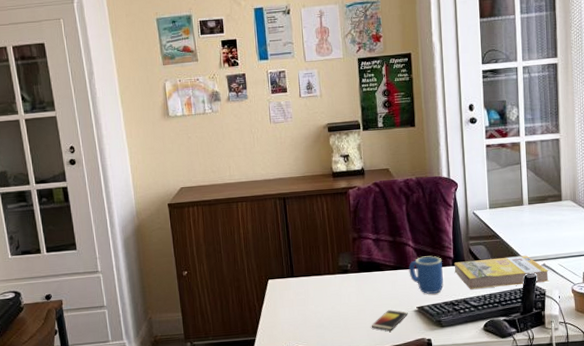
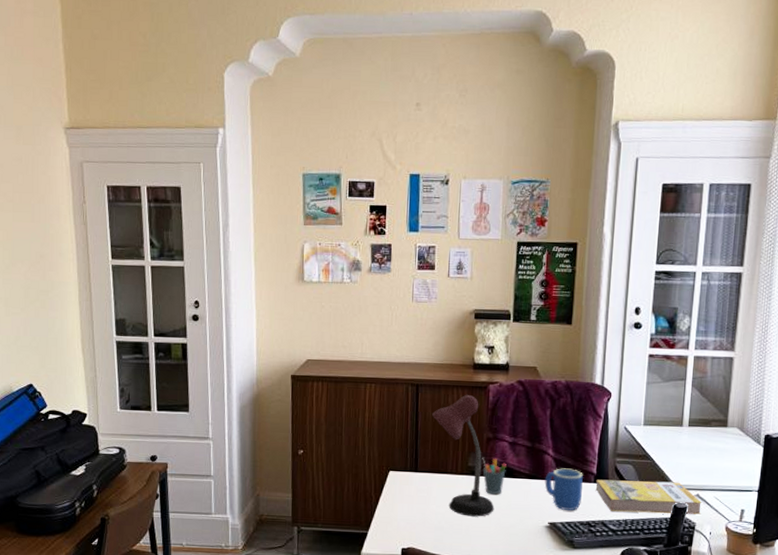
desk lamp: none [301,201,367,312] -> present [432,394,495,517]
pen holder: none [350,255,374,289] -> present [482,457,507,495]
smartphone: present [371,309,408,332] -> none [495,521,538,545]

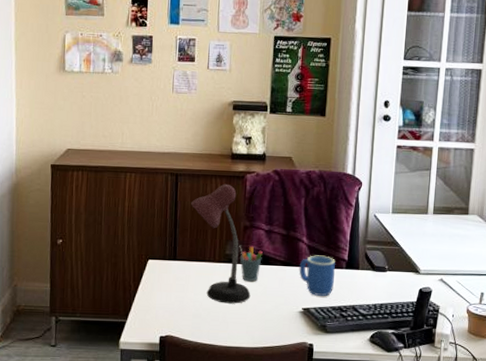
book: present [595,479,702,515] -> none [347,265,445,298]

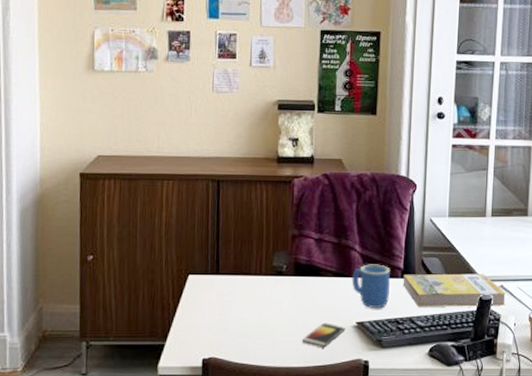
desk lamp: present [191,183,251,304] -> none [234,189,301,320]
pen holder: present [239,245,263,282] -> none [287,256,313,295]
smartphone: none [251,307,292,331] -> present [302,322,346,348]
book: none [347,265,445,298] -> present [403,273,506,307]

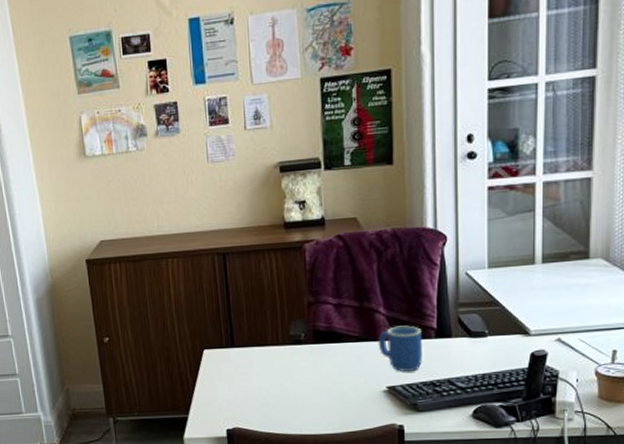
smartphone: present [302,322,346,348] -> none [328,388,375,415]
book: present [403,273,506,307] -> none [437,327,564,367]

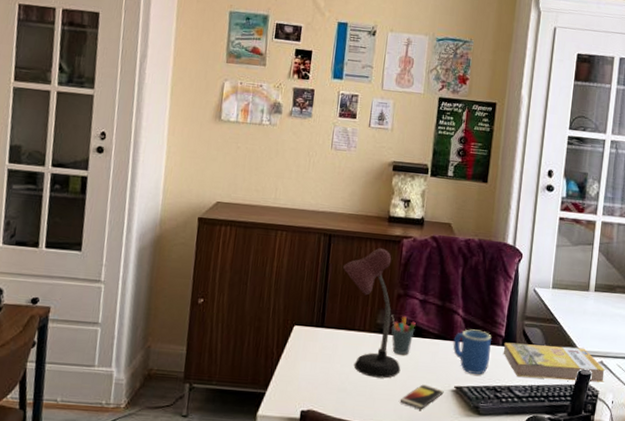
desk lamp: none [244,257,324,389] -> present [343,247,401,379]
pen holder: none [304,323,333,363] -> present [391,315,416,355]
smartphone: none [328,388,375,415] -> present [400,384,444,410]
book: none [437,327,564,367] -> present [503,342,605,382]

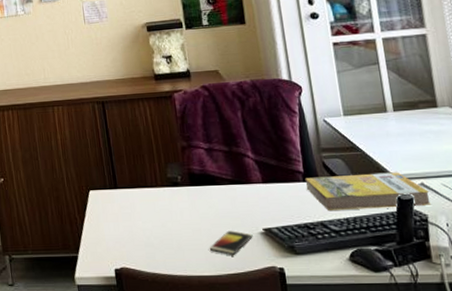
desk lamp: present [343,247,401,379] -> none [122,105,203,230]
pen holder: present [391,315,416,355] -> none [180,166,208,205]
mug: present [452,329,492,375] -> none [249,169,294,215]

